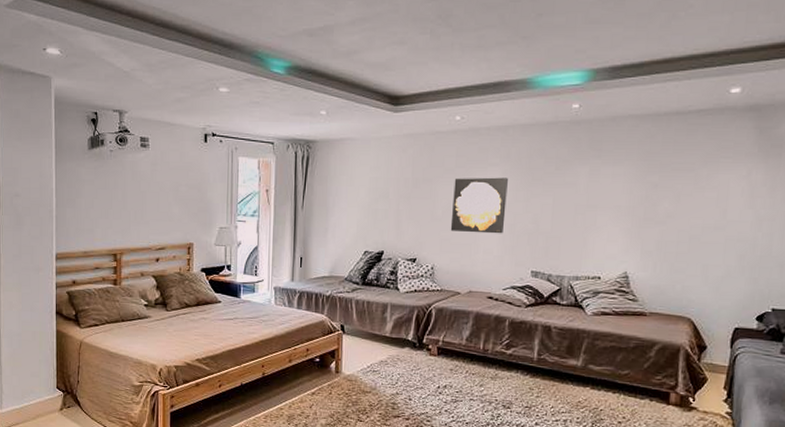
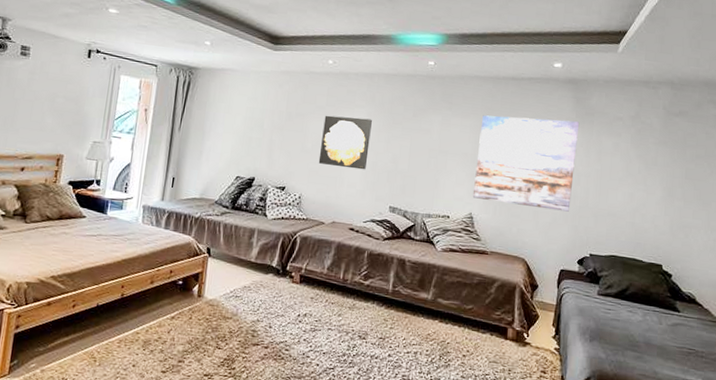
wall art: none [627,156,763,263] -> present [472,115,580,212]

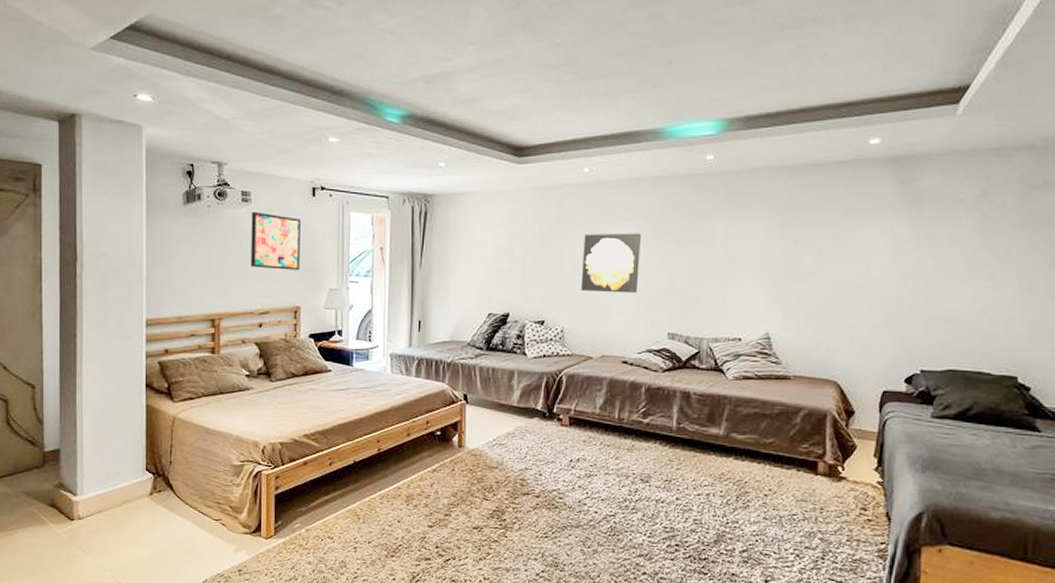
wall art: none [20,64,74,122] -> present [251,211,301,270]
wall art: present [472,115,580,212] -> none [768,210,906,322]

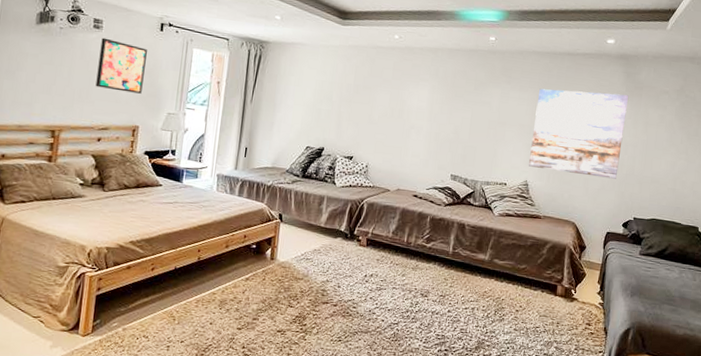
wall art: present [580,233,641,294] -> none [384,88,436,141]
wall art: none [768,210,906,322] -> present [528,88,629,179]

